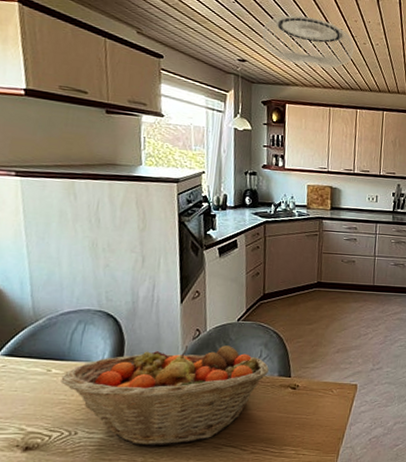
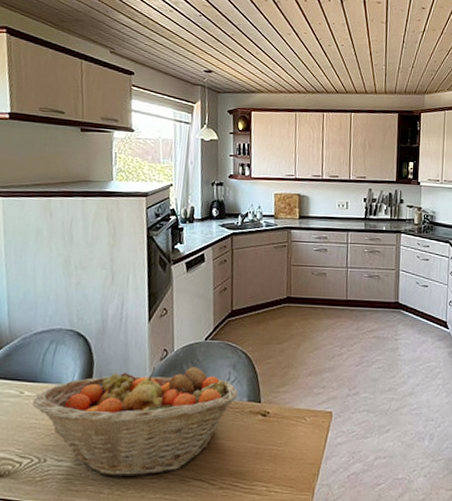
ceiling lamp: present [262,15,354,68] -> none [227,23,319,73]

